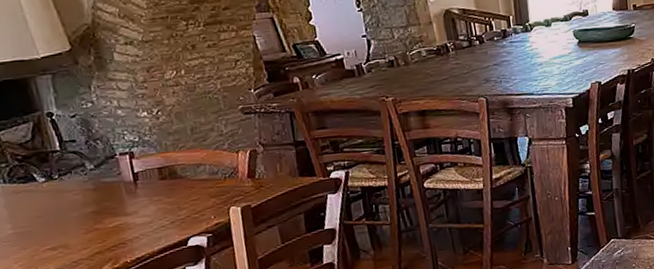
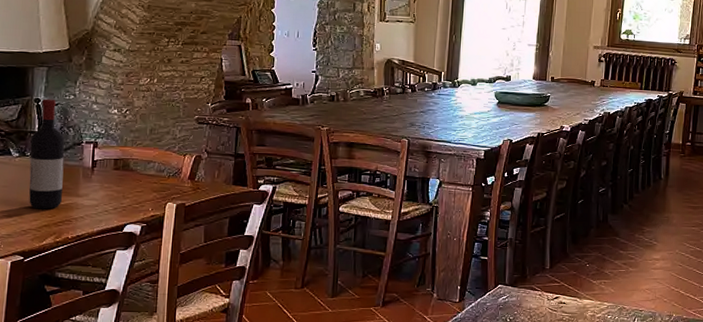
wine bottle: none [53,110,109,236] -> present [28,98,65,209]

